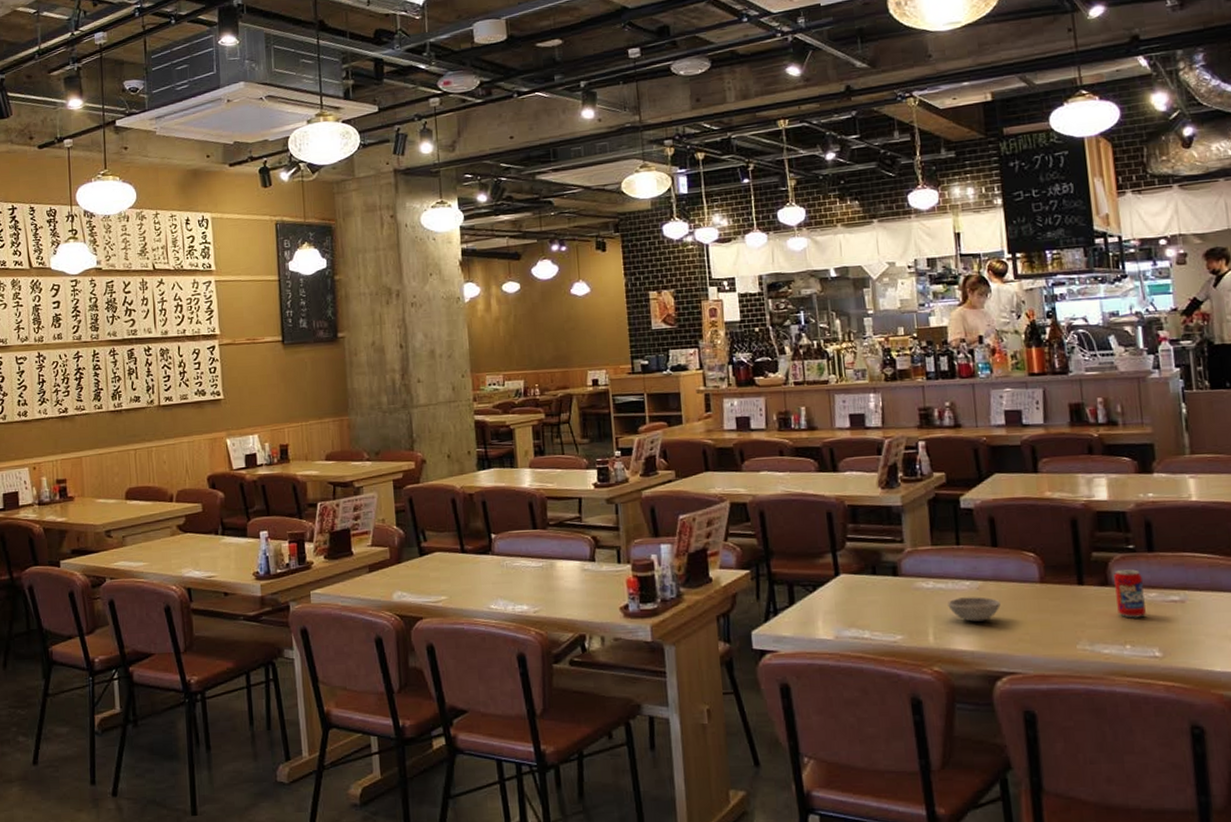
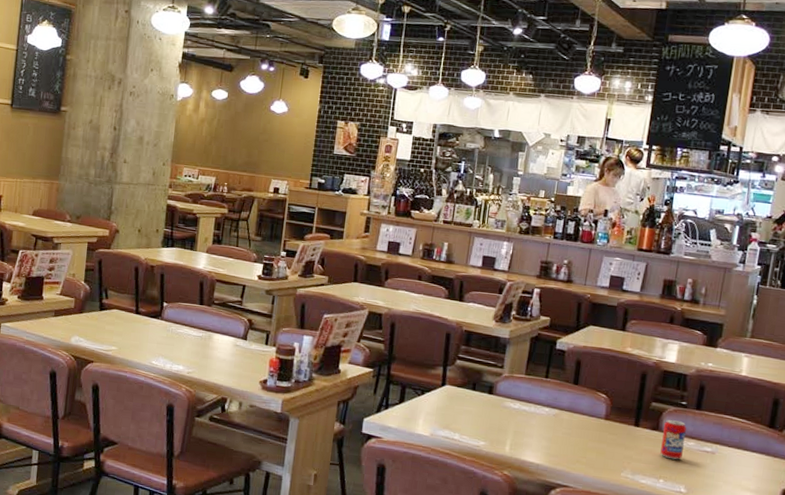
bowl: present [948,597,1001,622] -> none [527,420,569,442]

